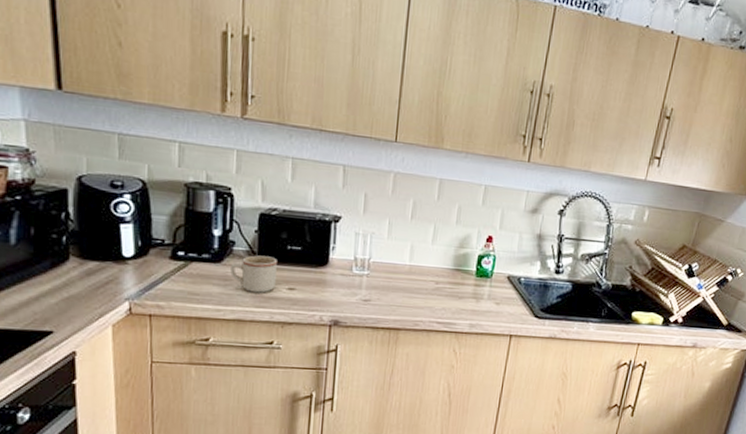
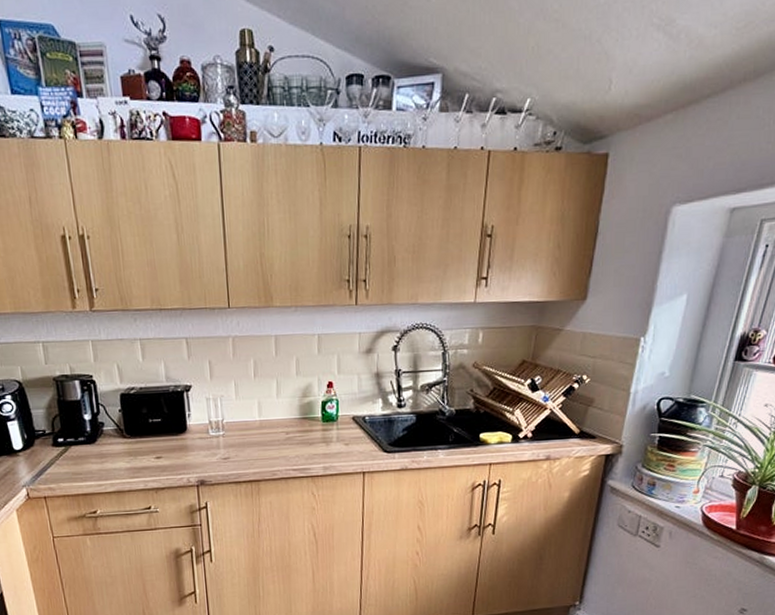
mug: present [230,255,277,293] -> none [103,431,144,466]

